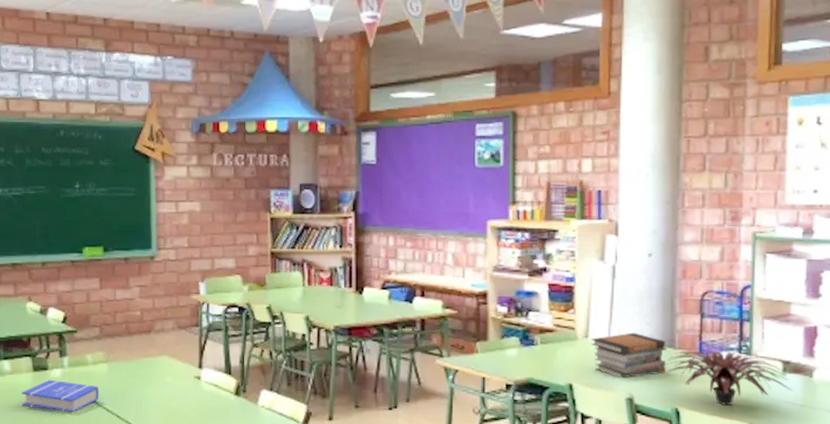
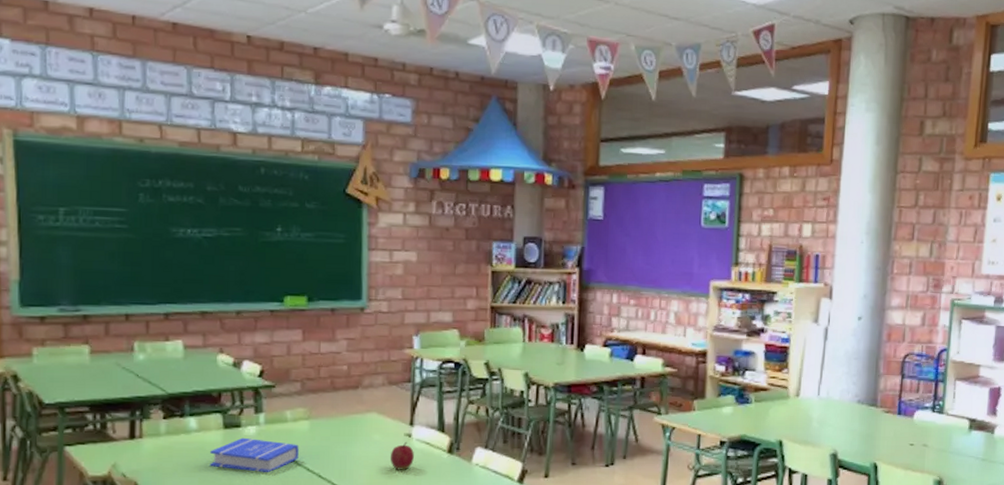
apple: none [182,384,203,411] -> present [391,442,414,470]
book stack: present [591,332,667,379] -> none [802,391,870,435]
plant: present [662,350,792,405] -> none [864,408,976,460]

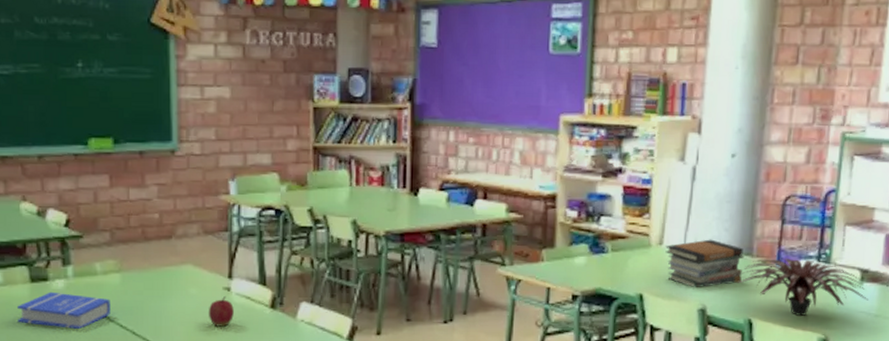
book stack: none [802,391,870,435] -> present [665,239,744,288]
plant: none [864,408,976,460] -> present [738,258,868,316]

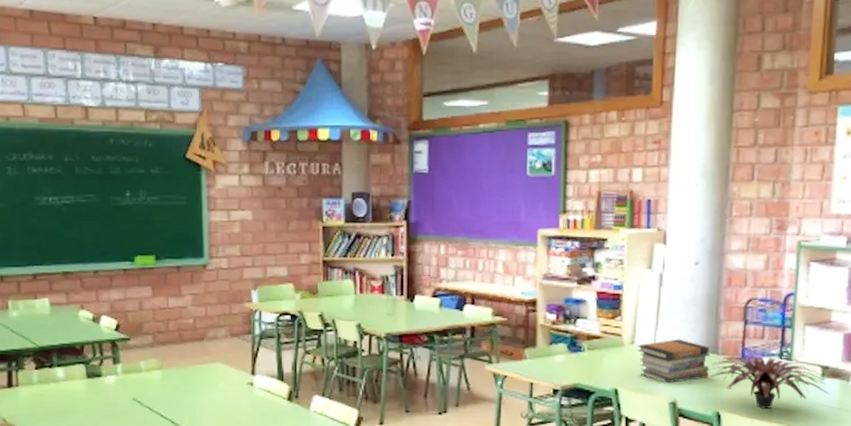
book: present [17,291,111,329] -> none [76,386,153,418]
apple: present [209,296,234,327] -> none [235,390,256,417]

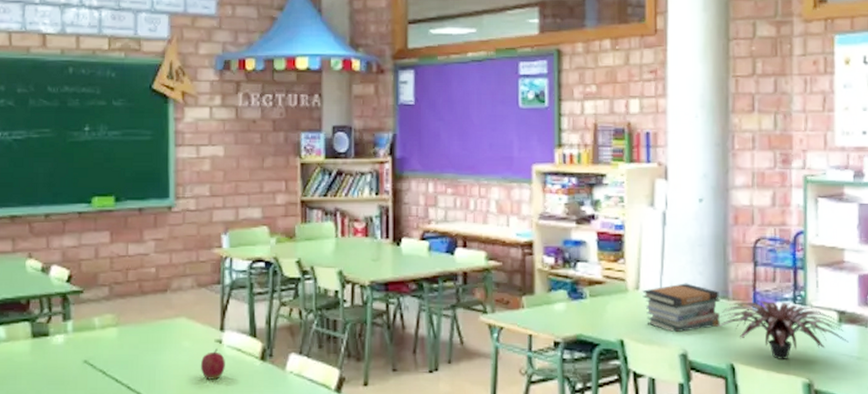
apple: none [235,390,256,417] -> present [201,349,225,380]

